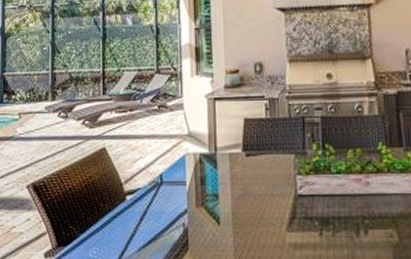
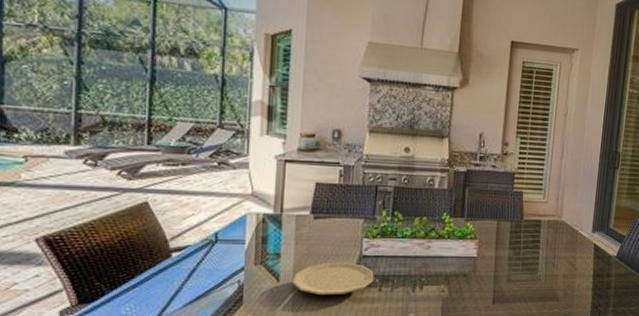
plate: none [232,202,313,241] -> present [292,262,374,296]

